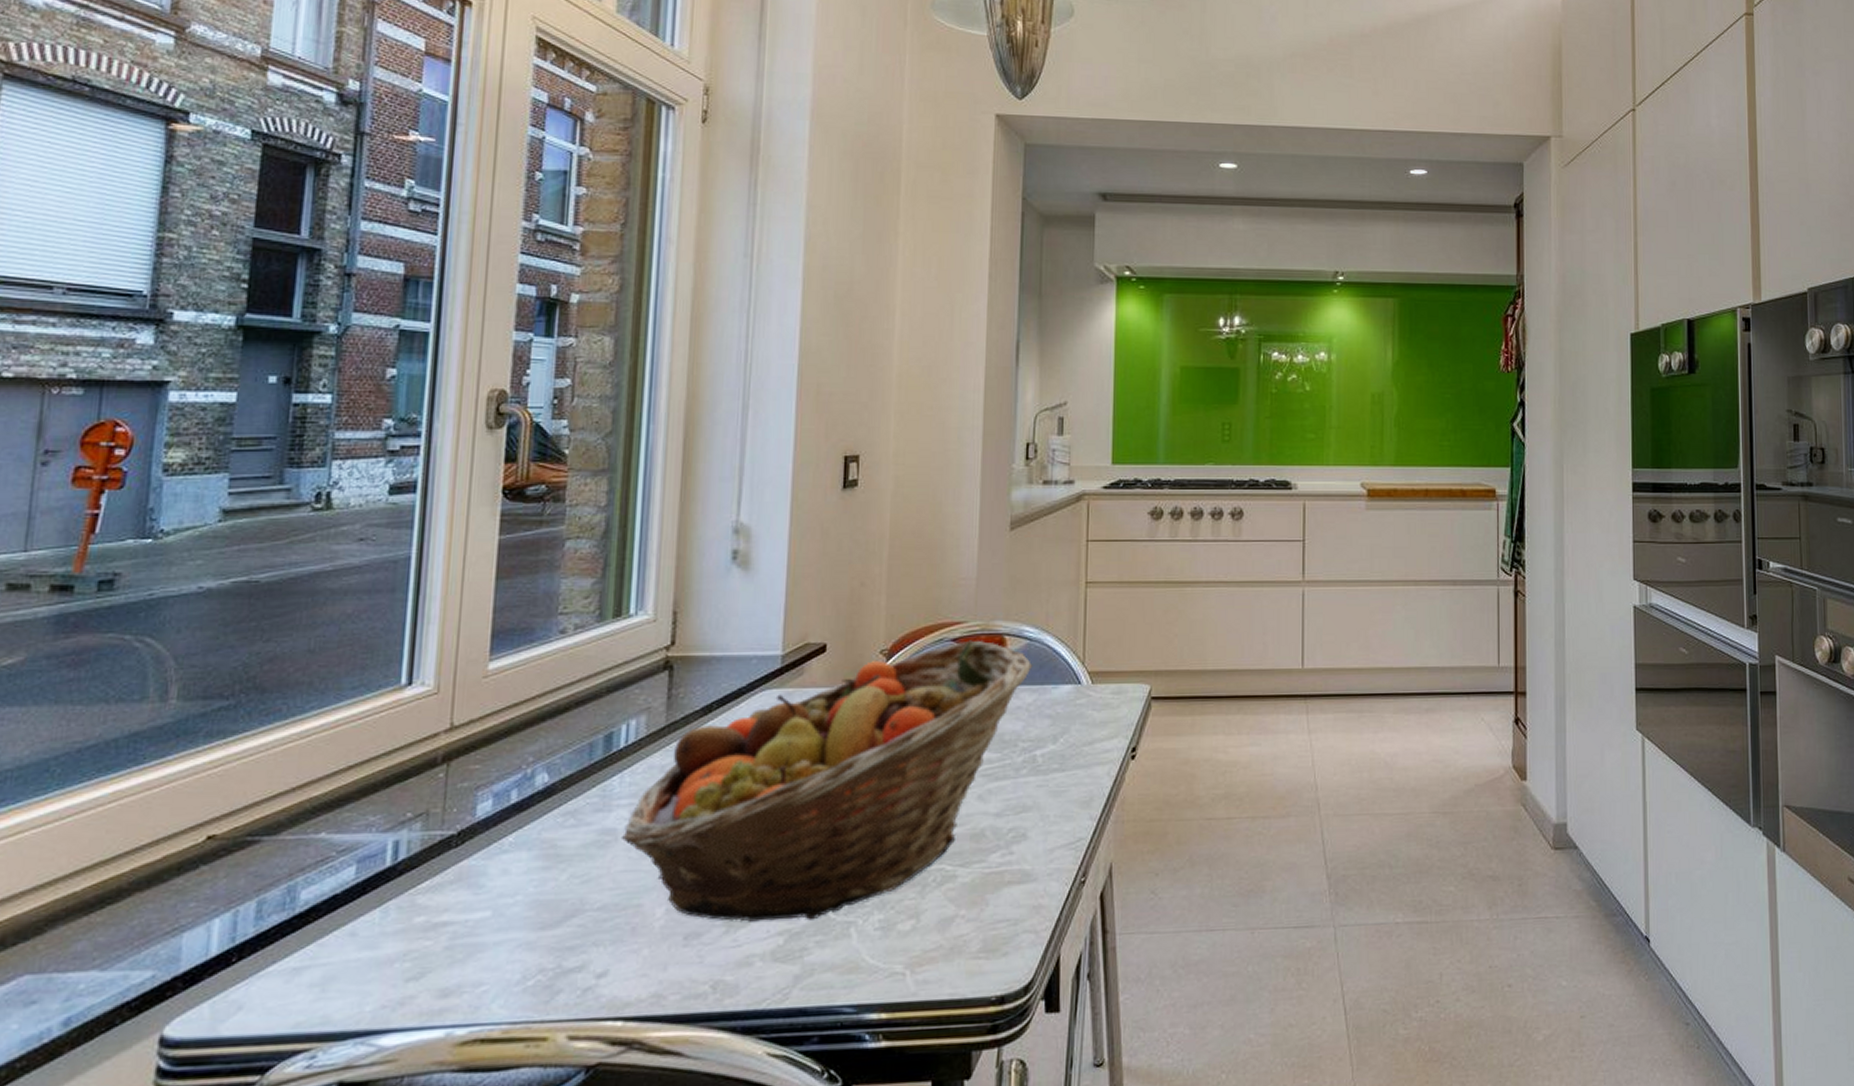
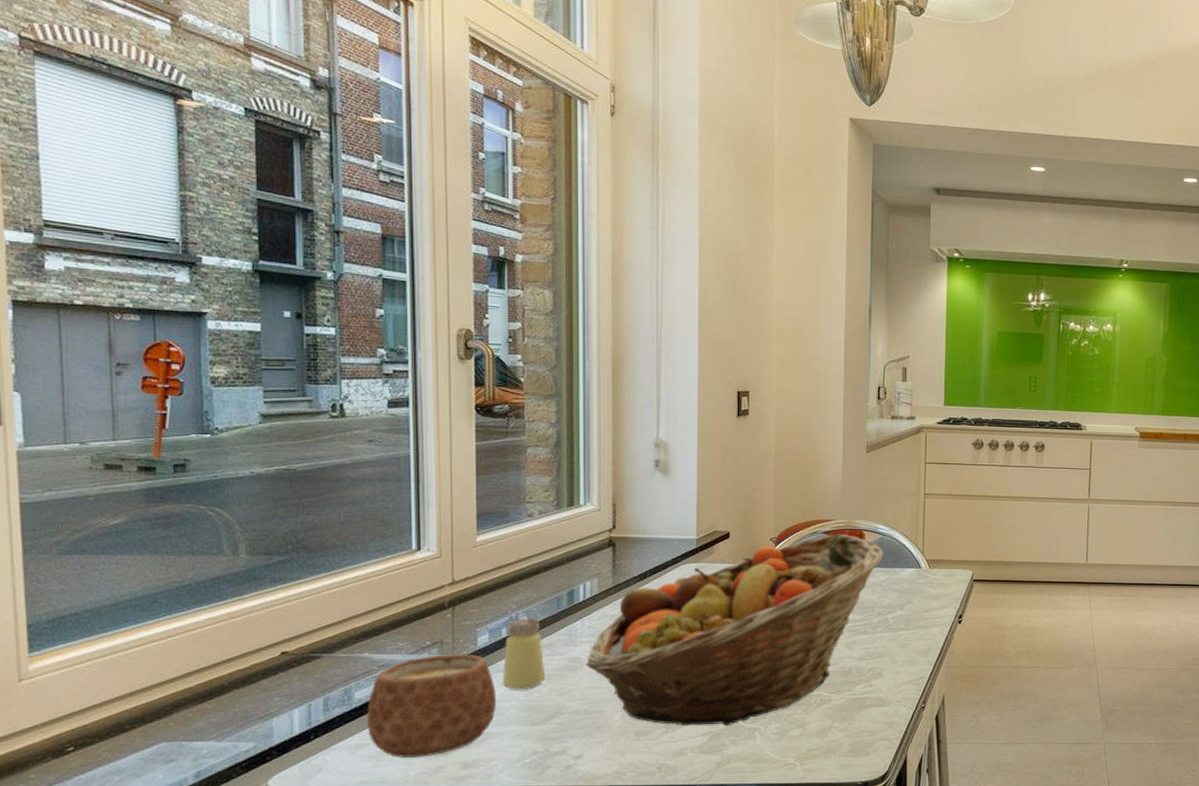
mug: none [313,829,496,985] -> present [367,653,496,758]
saltshaker: none [505,773,566,879] -> present [502,618,546,690]

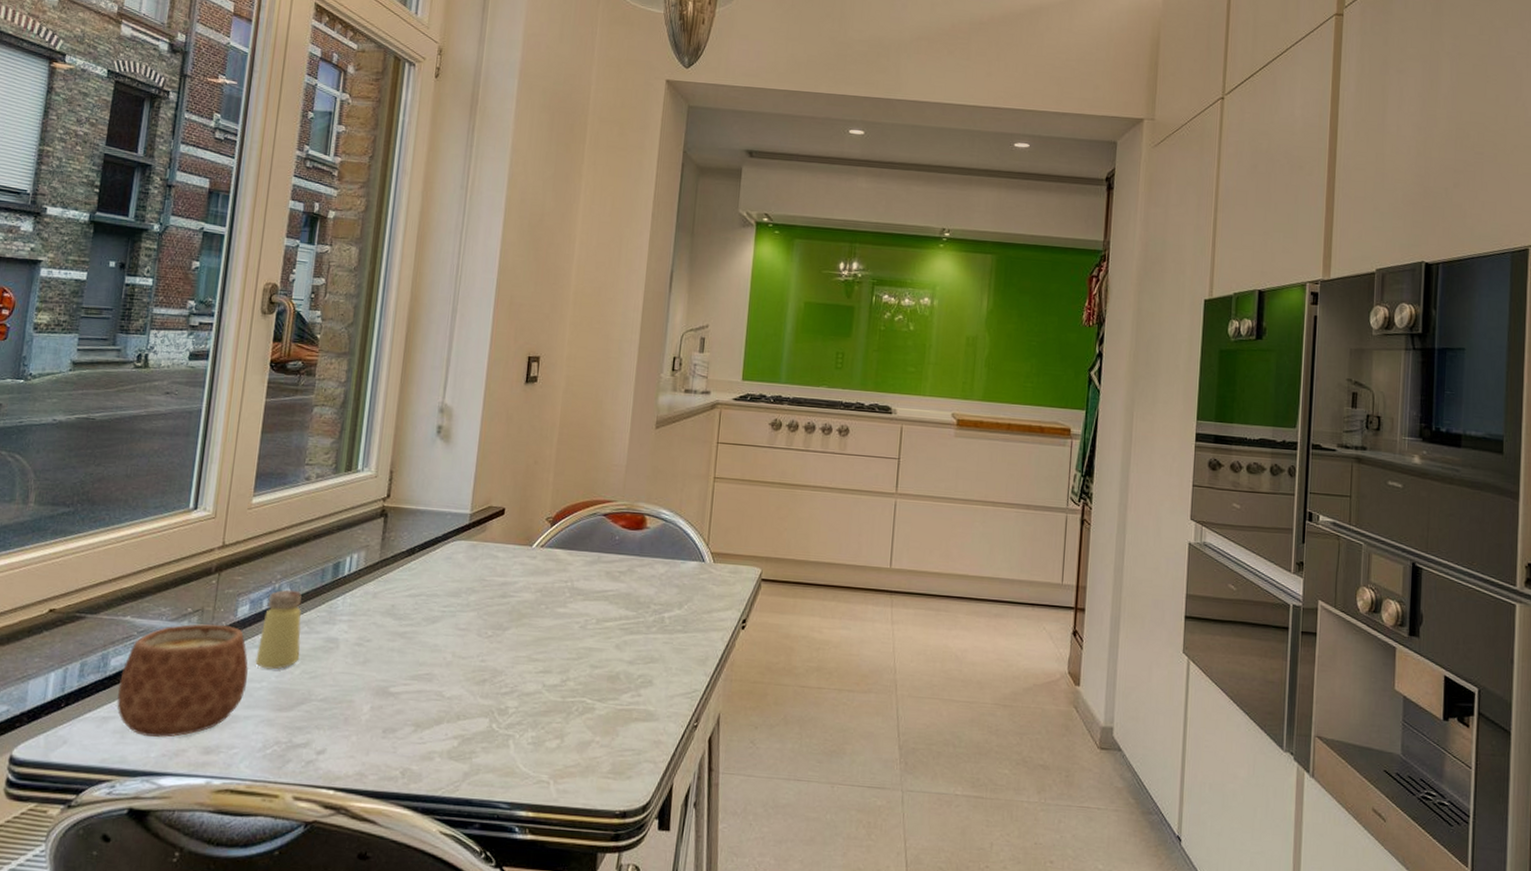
fruit basket: present [585,533,885,726] -> none [341,516,667,730]

